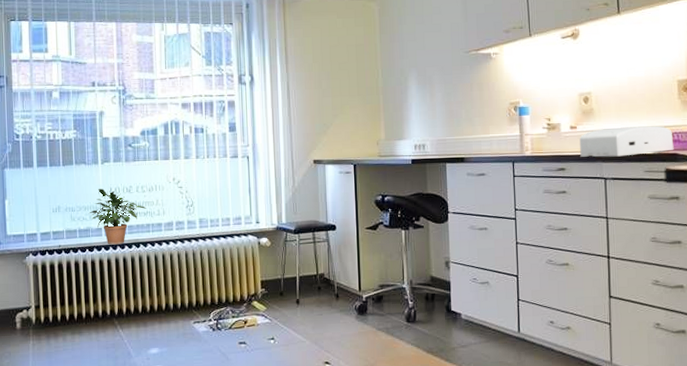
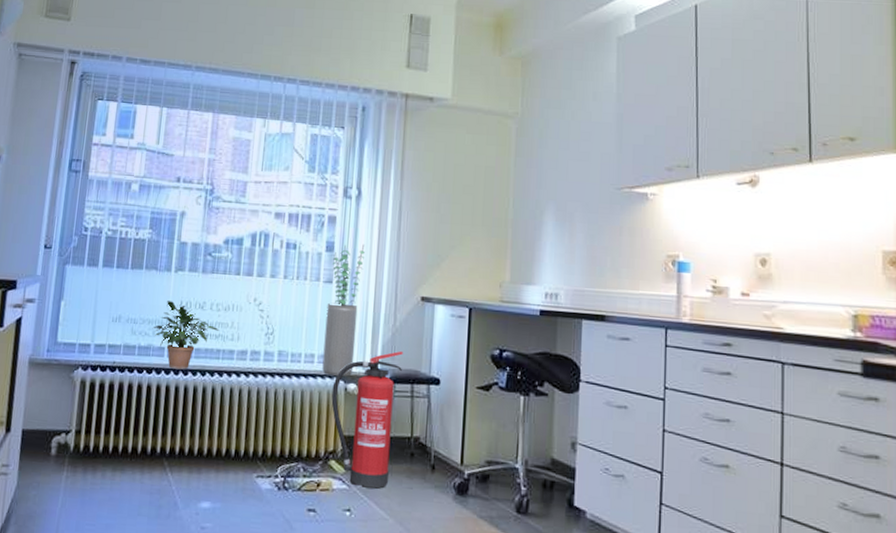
vase: none [235,122,264,234] -> present [322,244,365,377]
fire extinguisher: none [248,207,304,320] -> present [331,351,403,489]
tissue dispenser: present [579,126,674,157] -> none [752,300,875,339]

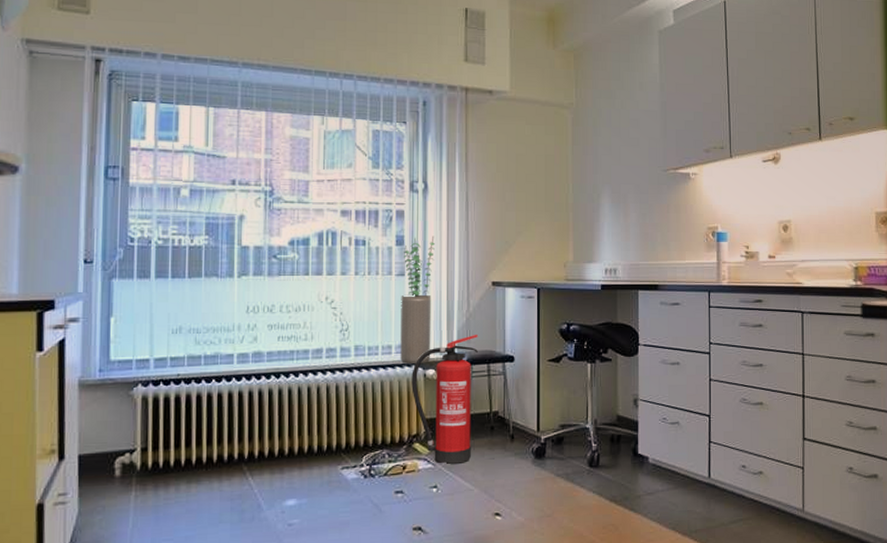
potted plant: present [152,301,219,370] -> none [218,307,291,375]

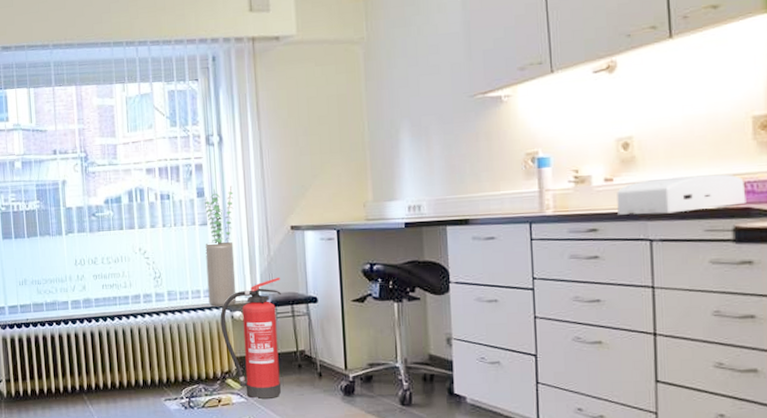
tissue dispenser: none [778,258,871,290] -> present [617,174,746,215]

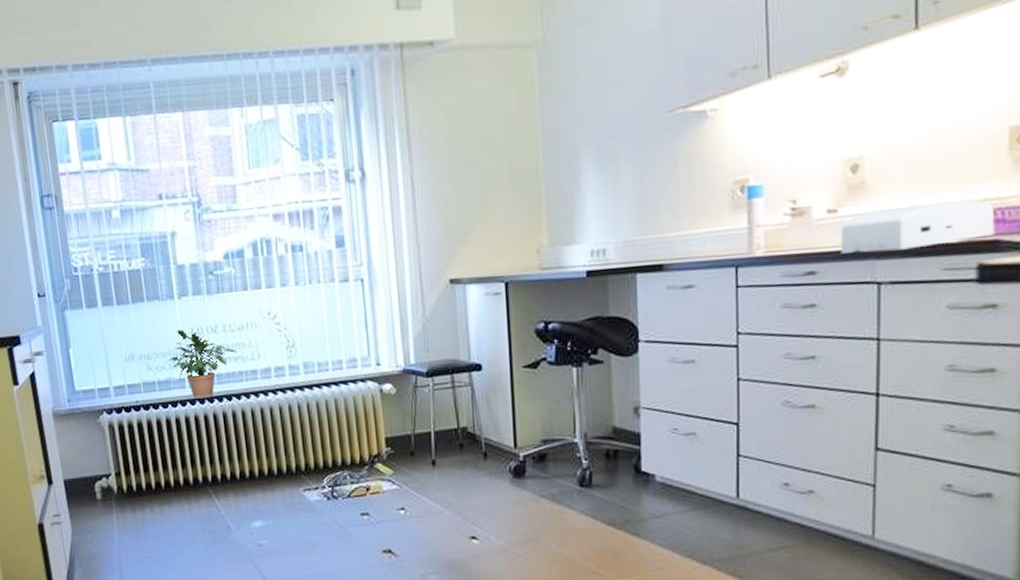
potted plant: none [54,261,113,319] -> present [167,330,237,399]
vase: present [205,185,237,307] -> none [345,232,386,380]
fire extinguisher: present [220,278,281,400] -> none [366,342,439,486]

